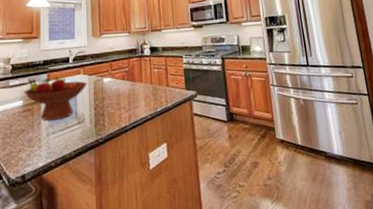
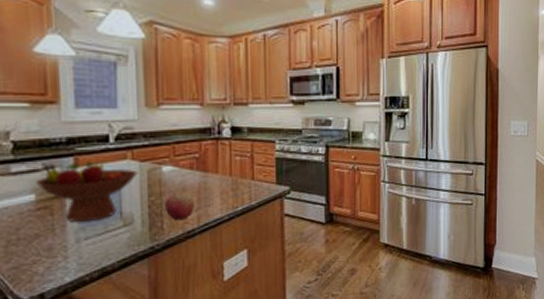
apple: none [106,97,126,119] -> present [165,192,194,220]

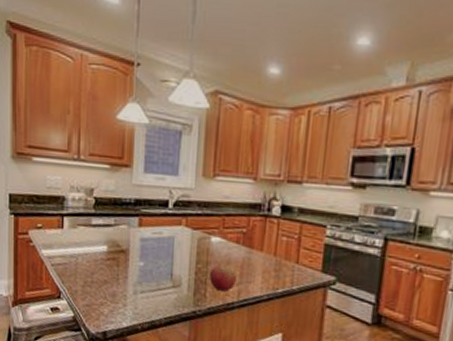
fruit bowl: present [34,161,138,223] -> none [108,221,190,278]

